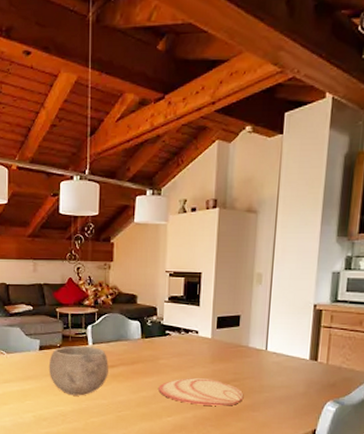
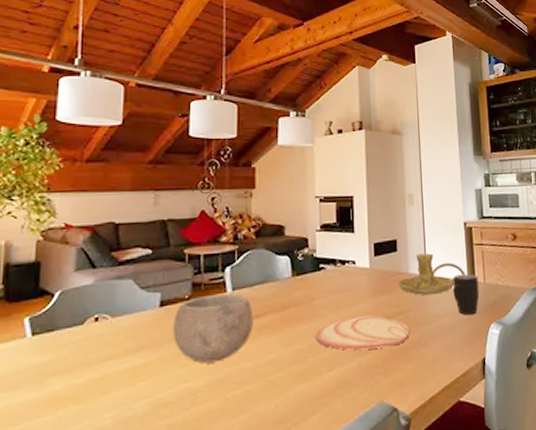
candle holder: none [237,330,308,368] -> present [398,253,466,295]
mug: none [291,353,321,391] -> present [453,274,480,316]

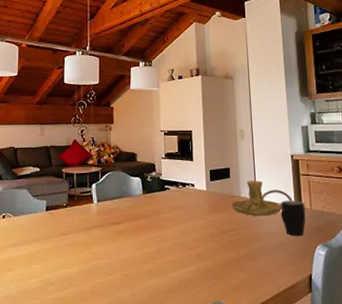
bowl: present [172,293,253,364] -> none [55,204,113,256]
plate: present [315,315,410,350] -> none [162,229,242,257]

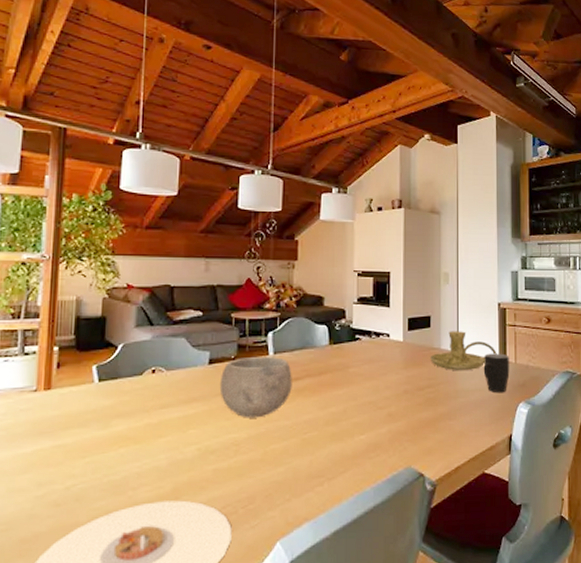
bowl: none [55,204,113,256] -> present [219,356,292,418]

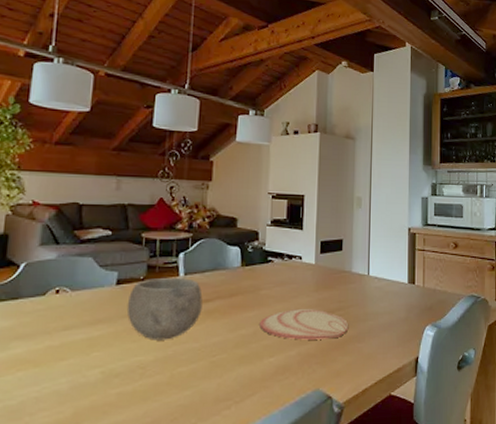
plate: none [349,385,439,418] -> present [259,308,349,340]
candle holder: present [430,331,497,370] -> none [341,255,406,293]
mug: present [483,353,510,393] -> none [392,277,418,316]

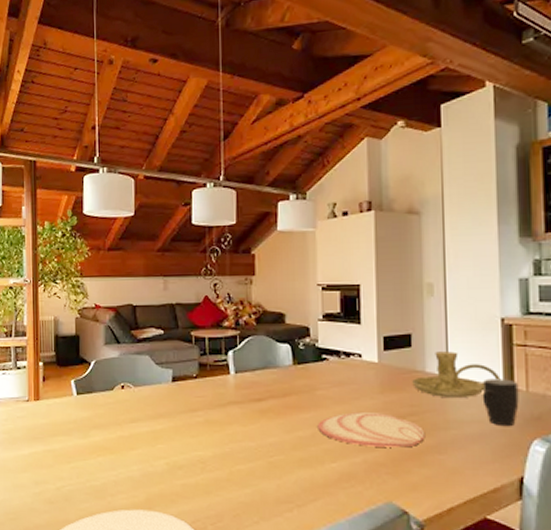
bowl: present [126,277,203,341] -> none [183,375,255,437]
candle holder: none [341,255,406,293] -> present [412,351,501,397]
mug: none [392,277,418,316] -> present [482,379,519,427]

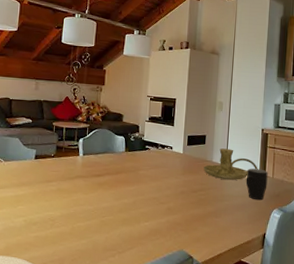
plate: present [318,411,426,448] -> none [138,187,209,213]

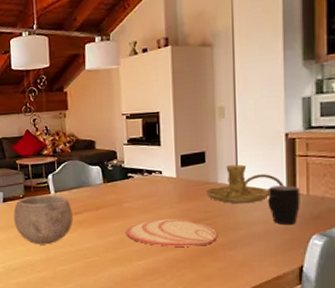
bowl: none [42,156,96,202] -> present [13,194,73,245]
plate: none [138,187,209,213] -> present [126,218,218,247]

